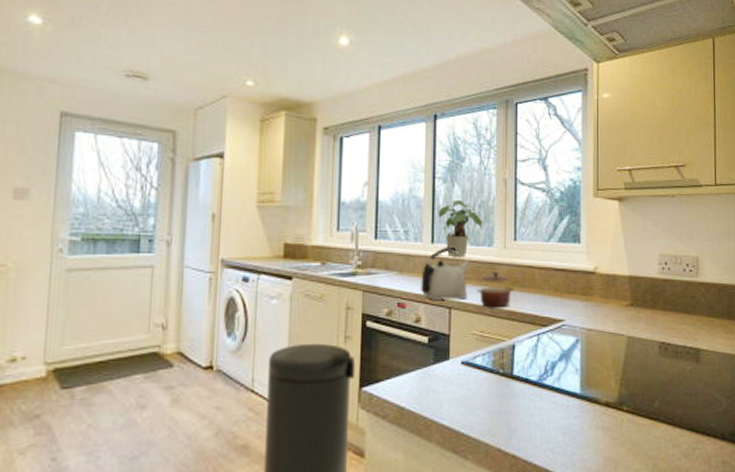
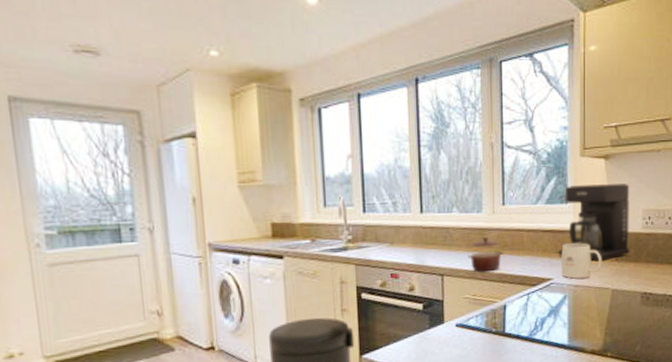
kettle: present [421,246,469,301] -> none [412,215,459,270]
potted plant: present [438,199,483,256] -> none [425,167,471,225]
coffee maker: none [571,224,646,304] -> present [559,184,630,260]
mug: none [574,284,617,322] -> present [561,243,602,279]

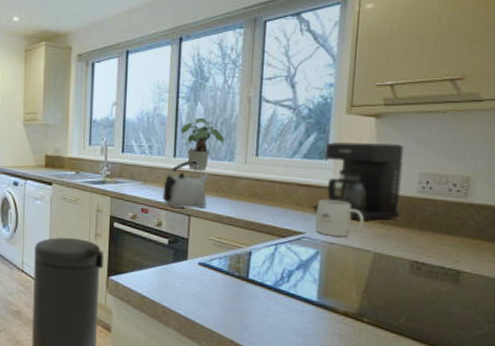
kettle: none [412,215,459,270] -> present [163,160,209,209]
potted plant: none [425,167,471,225] -> present [180,117,225,170]
saucepan: present [468,236,503,271] -> none [216,184,253,217]

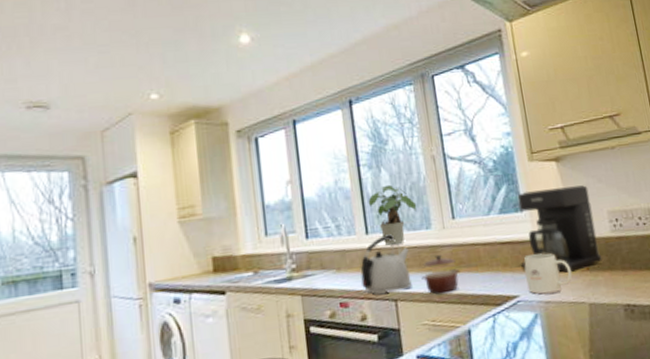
saucepan: none [216,184,253,217] -> present [421,254,460,294]

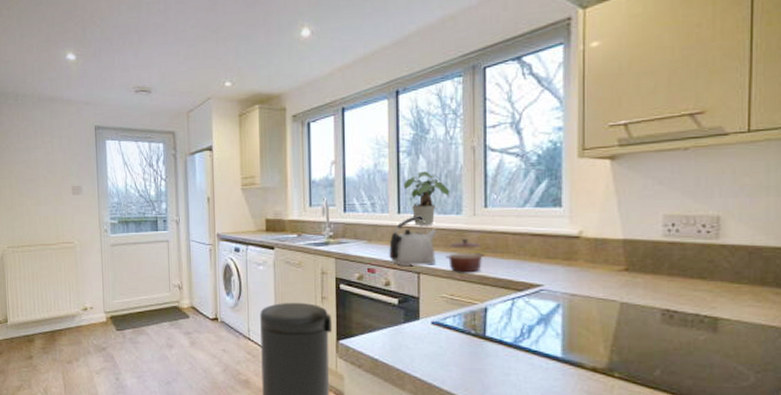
coffee maker: present [517,185,602,272] -> none [551,186,646,269]
mug: present [523,253,573,295] -> none [554,249,607,287]

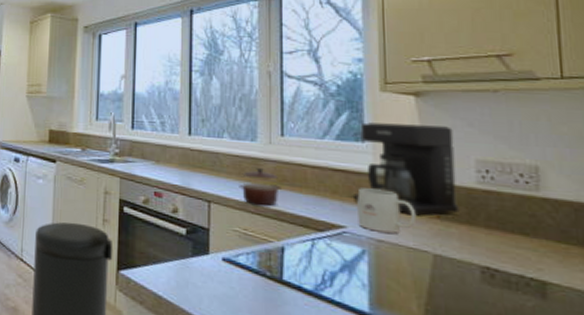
kettle: present [389,216,437,267] -> none [178,139,229,194]
potted plant: present [403,171,450,225] -> none [195,92,245,150]
coffee maker: none [551,186,646,269] -> present [354,121,460,215]
mug: none [554,249,607,287] -> present [357,188,417,233]

